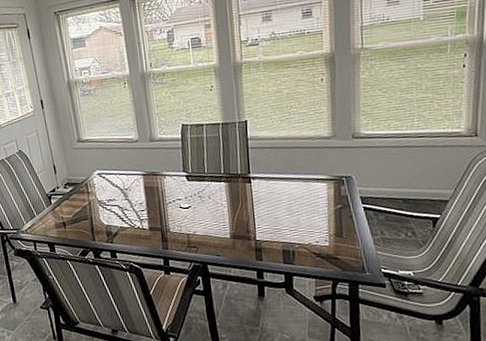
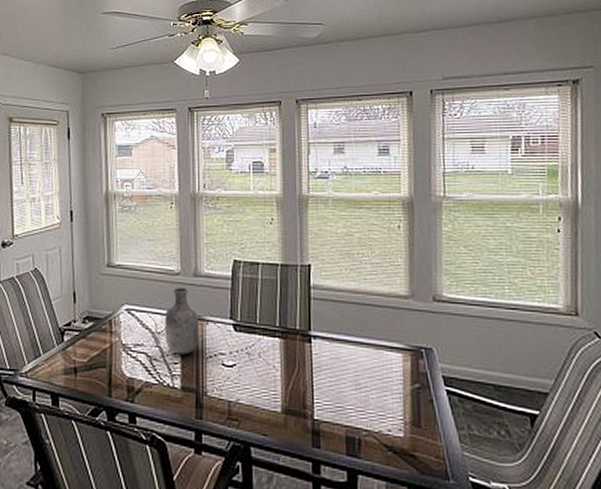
vase: none [129,151,159,204] -> present [165,287,199,355]

